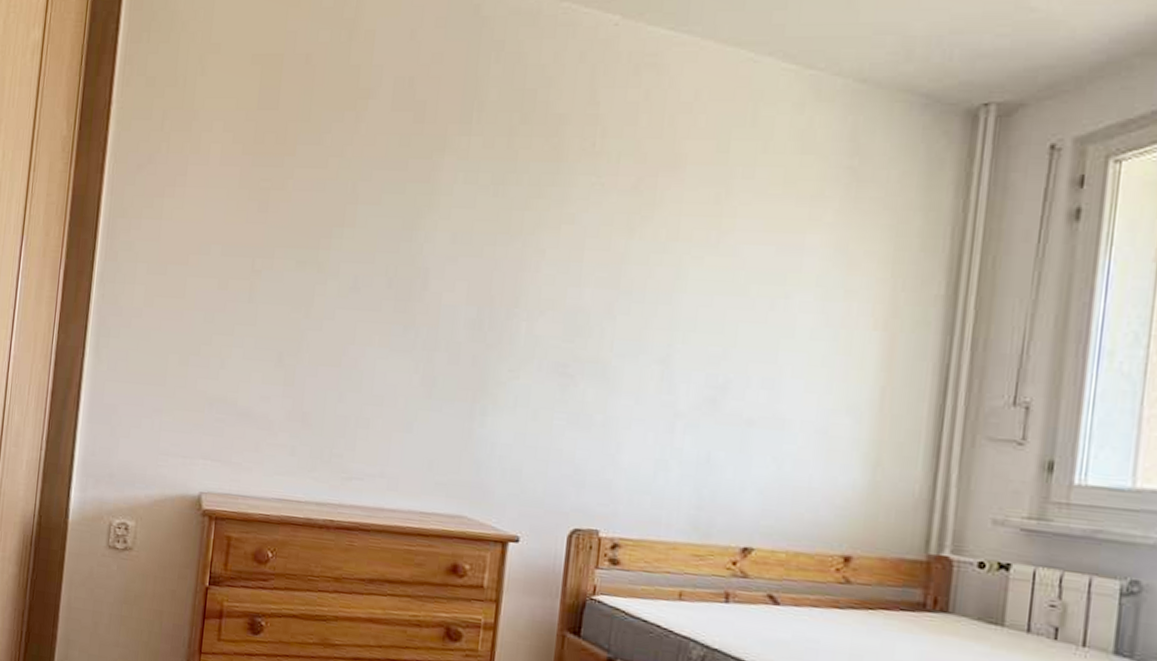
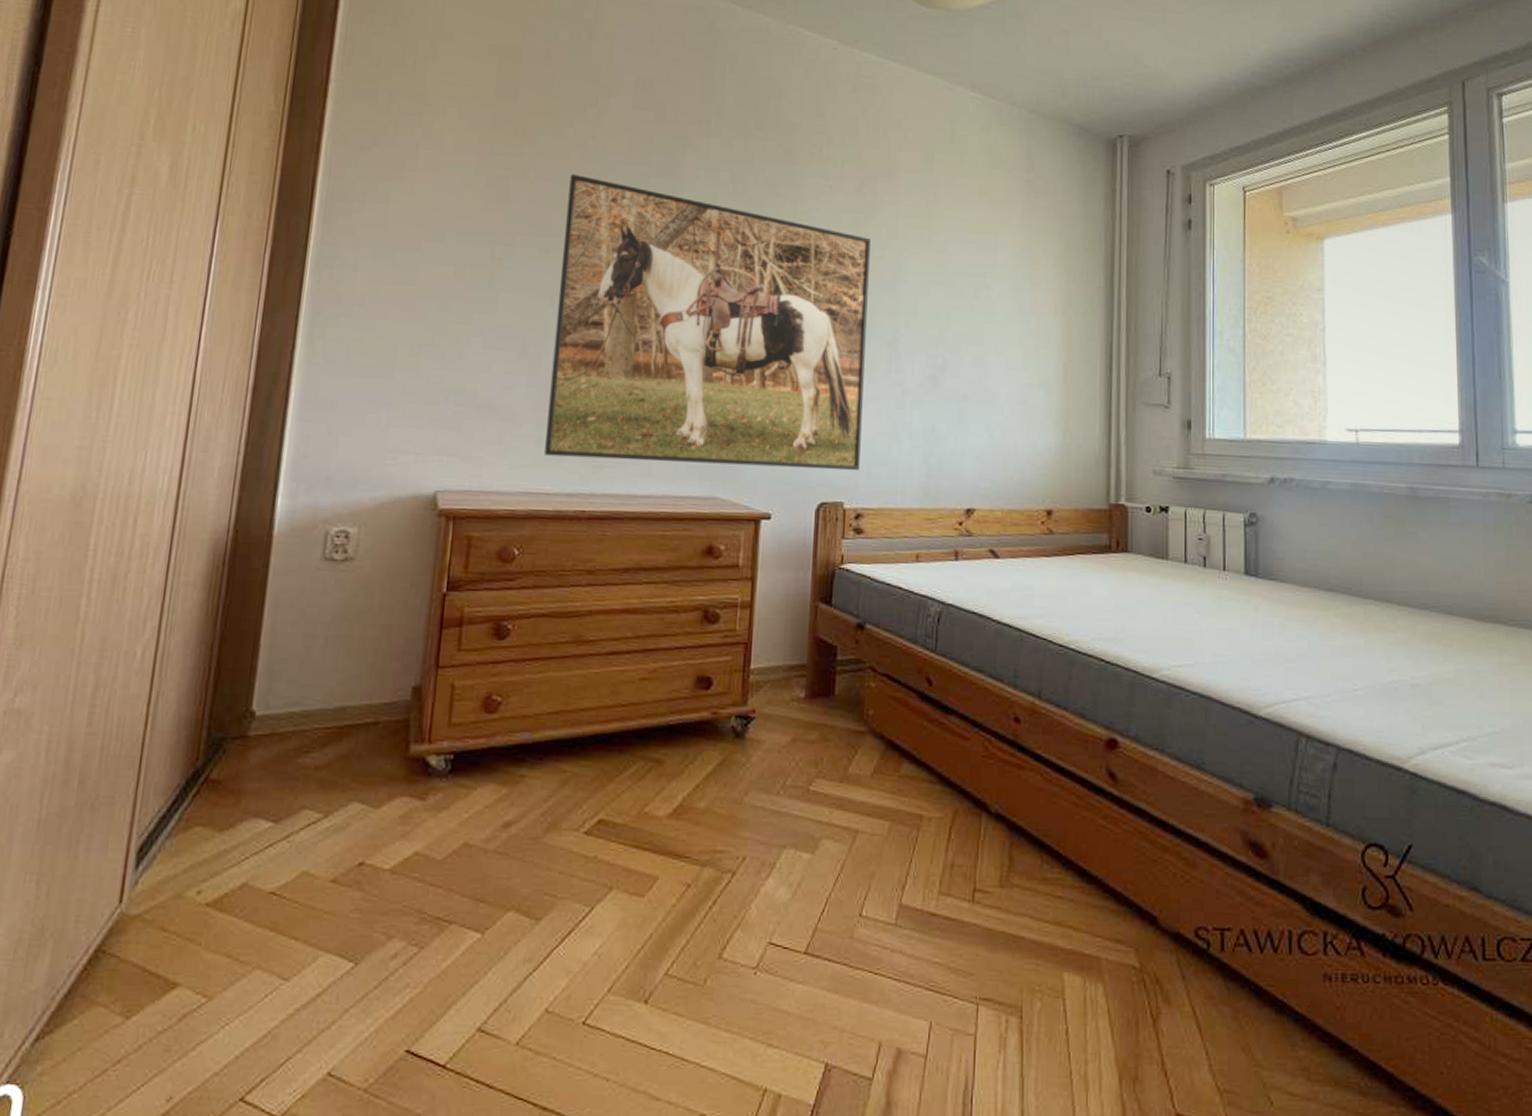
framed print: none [297,182,646,497] -> present [544,173,871,470]

